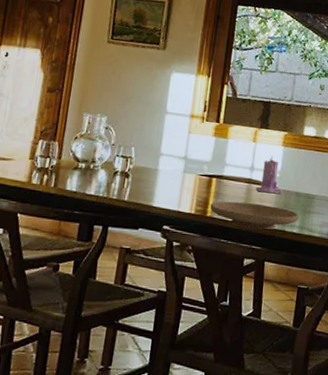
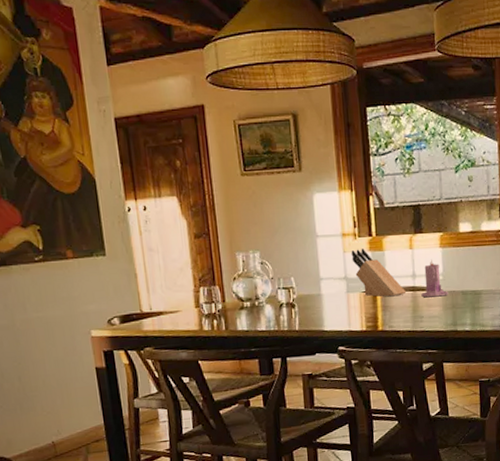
knife block: none [195,132,242,185] -> present [351,249,407,297]
plate: present [210,201,300,230] -> none [379,308,470,334]

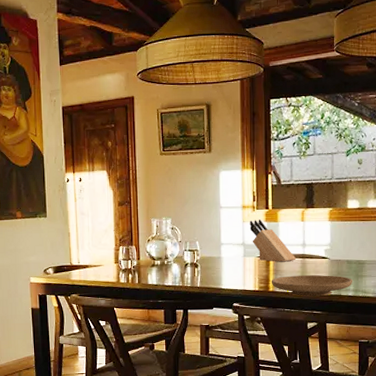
plate: none [379,308,470,334] -> present [271,274,353,297]
candle: present [421,259,449,298] -> none [310,231,335,265]

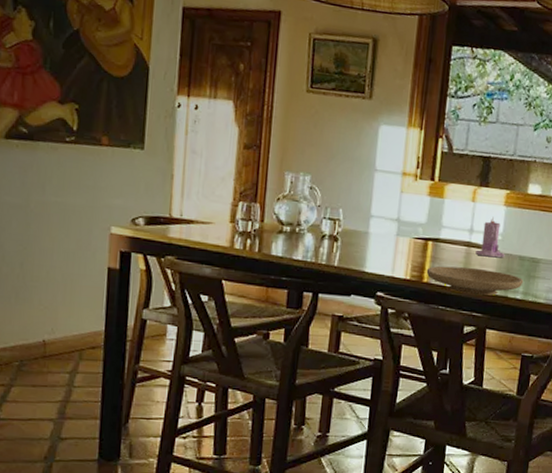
knife block: present [249,220,297,262] -> none [408,192,461,249]
candle: none [310,231,335,265] -> present [475,216,505,258]

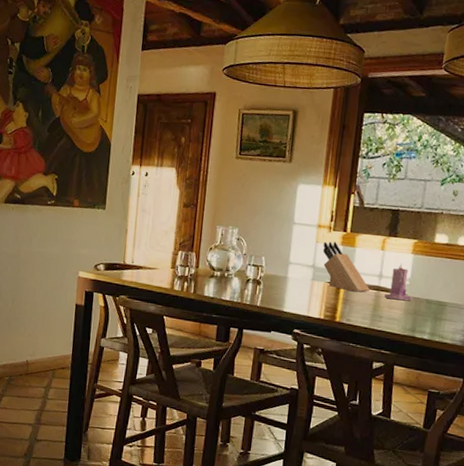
knife block: none [408,192,461,249] -> present [323,242,371,292]
plate: present [426,265,524,296] -> none [338,307,431,335]

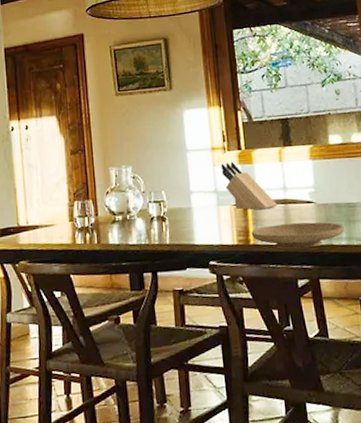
plate: none [338,307,431,335] -> present [251,221,345,249]
candle: present [384,263,413,301] -> none [293,171,322,211]

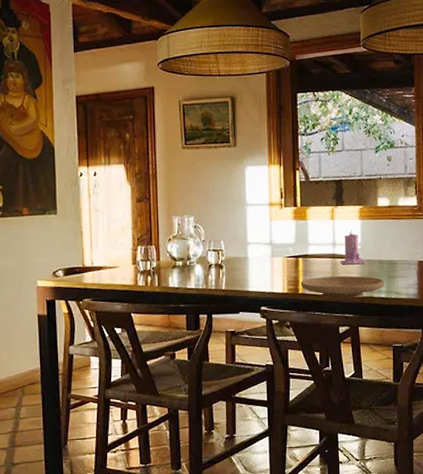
knife block: present [221,162,278,210] -> none [277,218,327,263]
candle: none [293,171,322,211] -> present [340,230,366,265]

